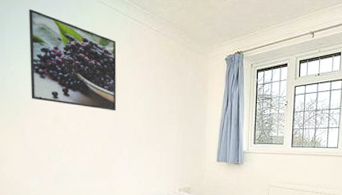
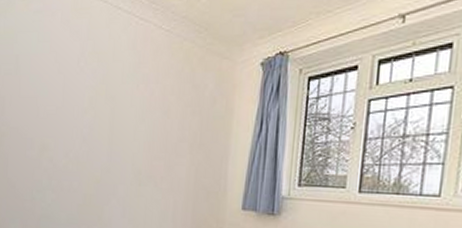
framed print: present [29,9,117,111] -> none [17,16,116,139]

